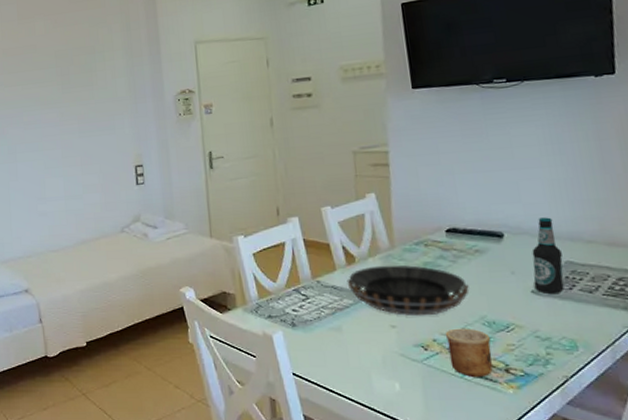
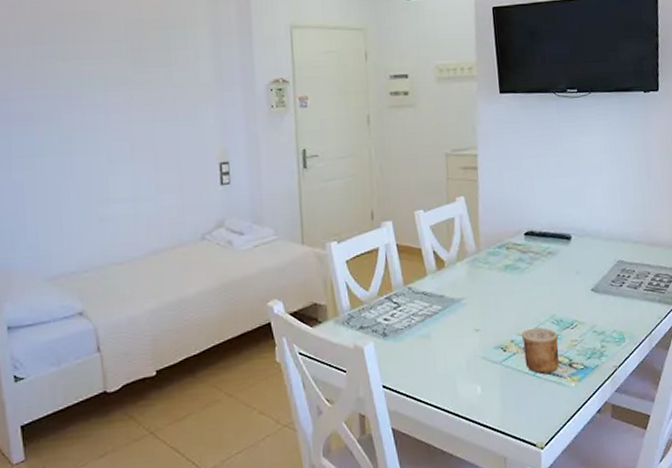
decorative bowl: present [346,265,470,317] -> none [436,268,543,319]
bottle: present [532,217,565,294] -> none [593,220,616,291]

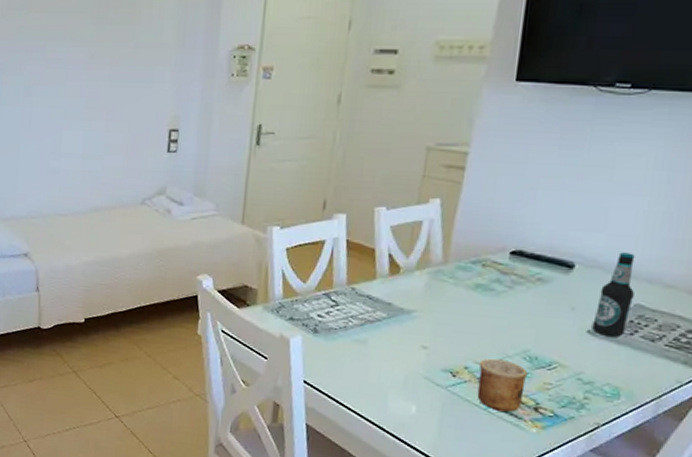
bottle: none [593,220,616,291] -> present [592,252,635,337]

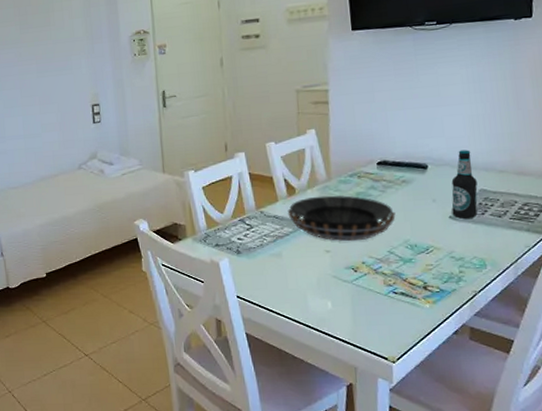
decorative bowl: none [385,280,520,342] -> present [287,195,396,242]
cup: present [477,358,528,412] -> none [373,251,413,294]

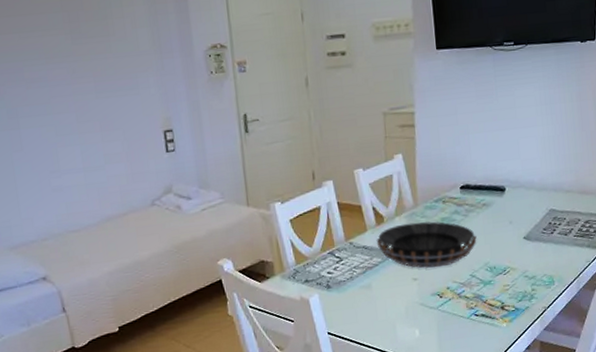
bottle: present [451,150,478,219] -> none [526,171,548,239]

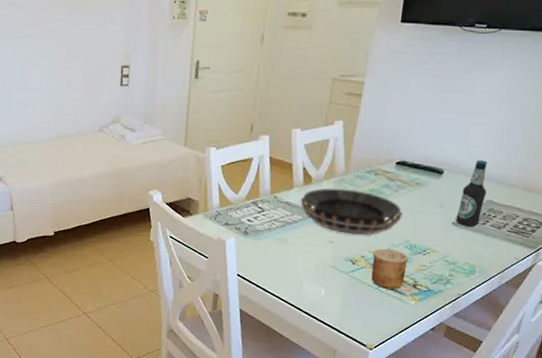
cup: none [456,274,492,317] -> present [371,248,409,290]
bottle: none [526,171,548,239] -> present [456,160,488,227]

